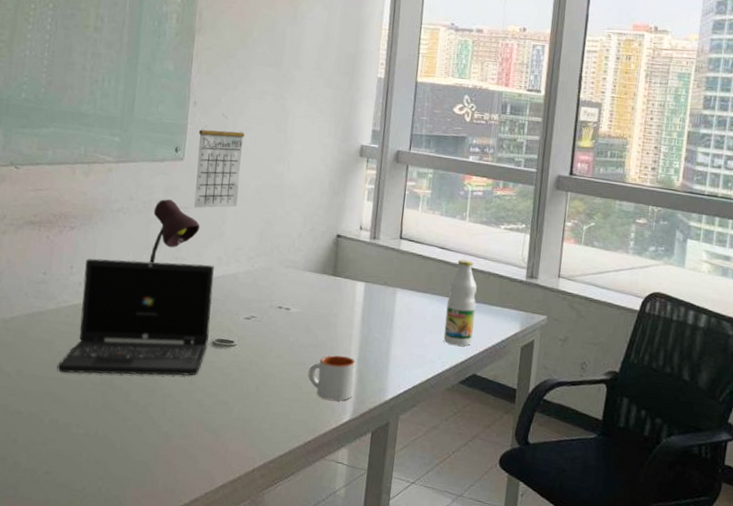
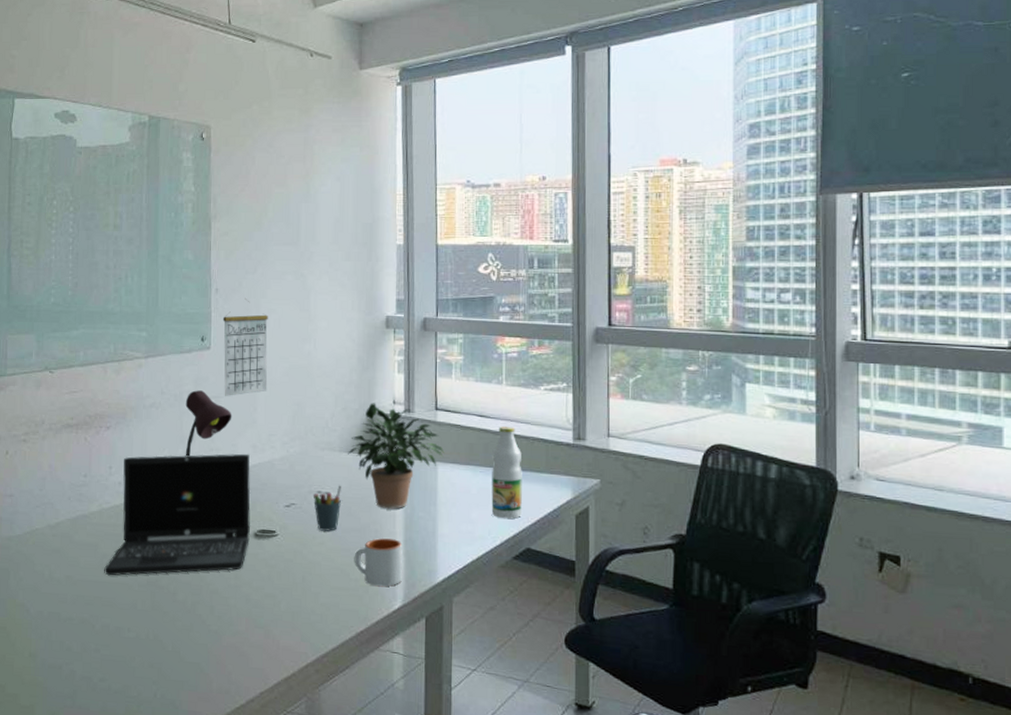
pen holder: none [274,302,303,346] -> present [314,485,342,532]
potted plant: none [311,226,405,329] -> present [348,403,445,509]

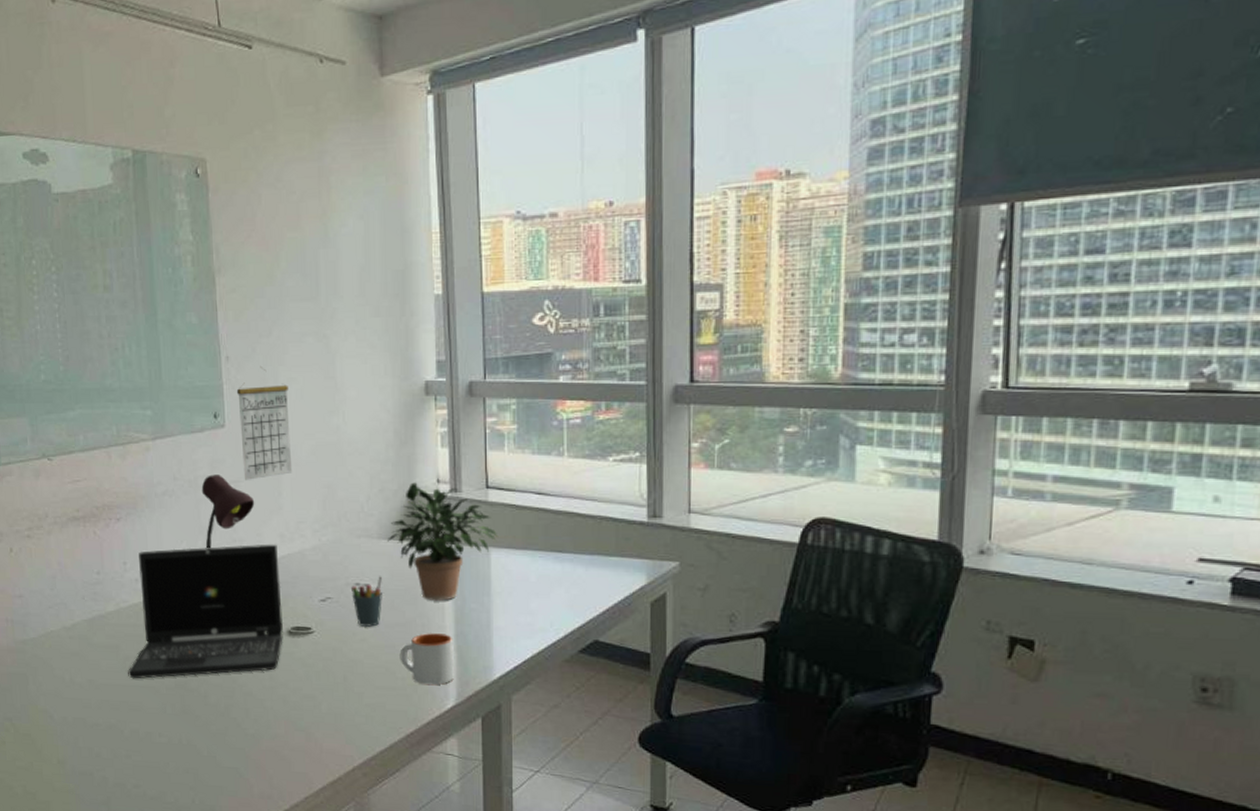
bottle: present [491,426,523,519] -> none [553,505,590,609]

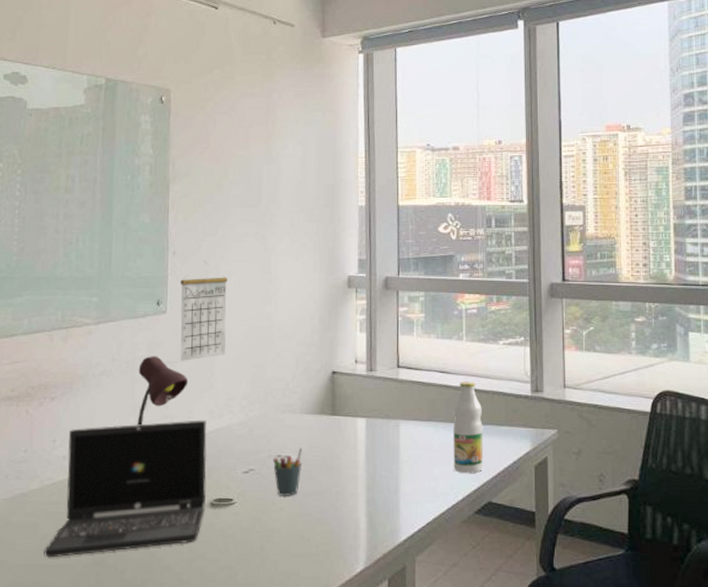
potted plant: present [388,482,499,601] -> none [309,363,407,470]
mug: present [399,633,454,686] -> none [315,500,365,551]
bottle: none [553,505,590,609] -> present [453,382,484,474]

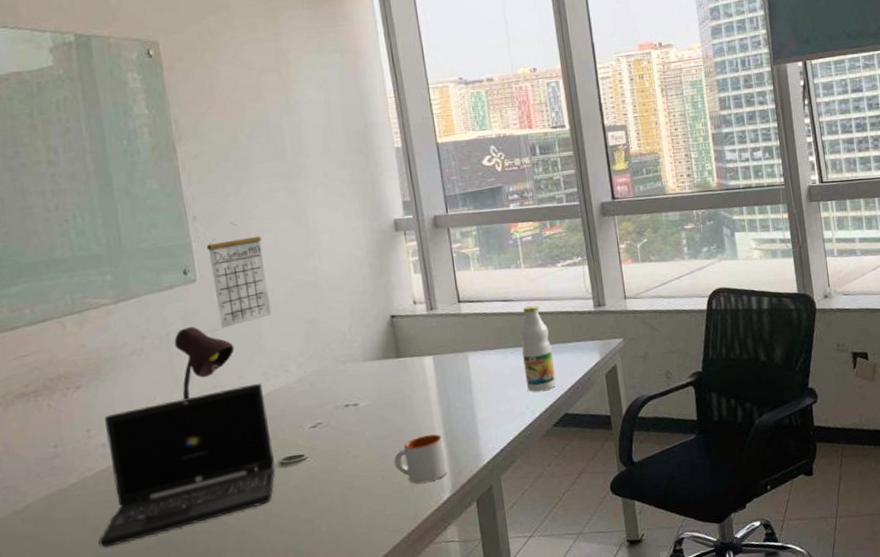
pen holder: present [273,448,303,497] -> none [341,394,373,444]
mug: none [315,500,365,551] -> present [394,434,447,484]

